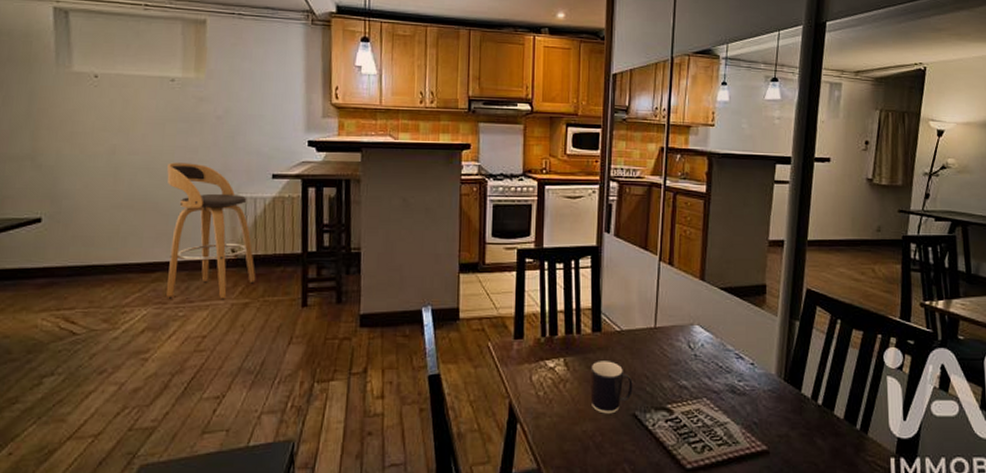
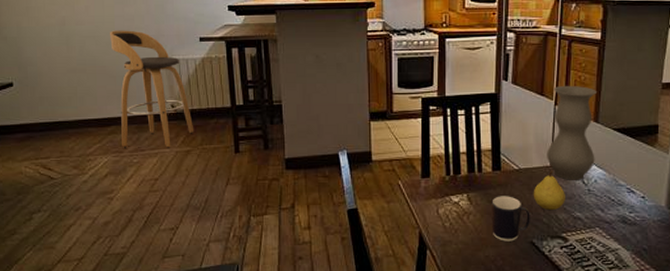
fruit: none [635,332,670,379] -> present [533,170,565,211]
vase: none [651,239,702,344] -> present [547,85,596,180]

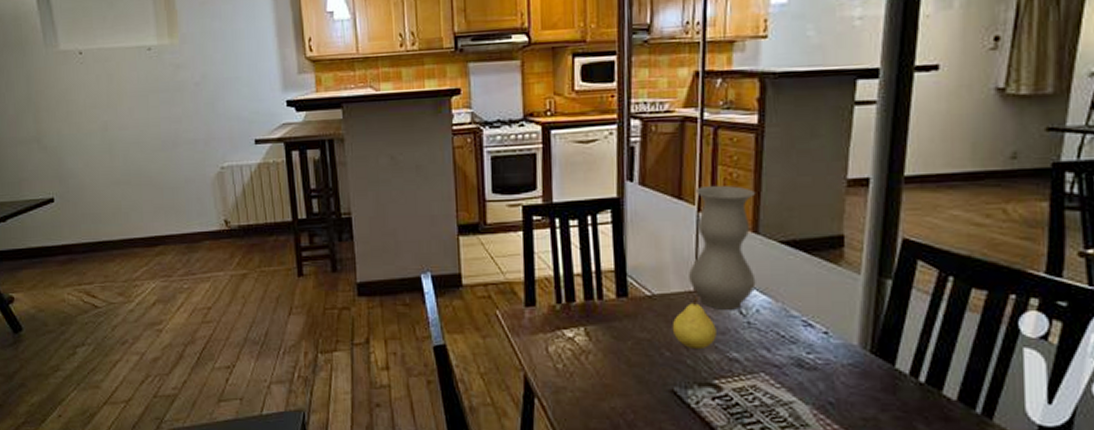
bar stool: present [110,30,194,149] -> none [156,134,251,272]
mug: present [491,196,530,241] -> none [617,330,670,389]

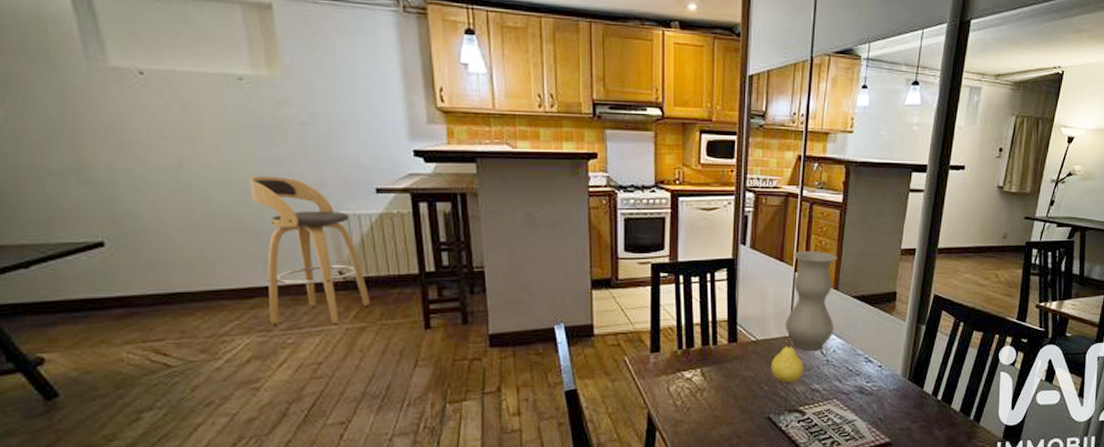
bar stool: none [156,134,251,272] -> present [250,176,371,326]

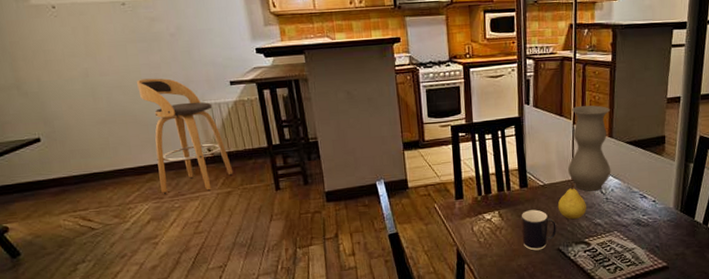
mug: none [727,369,767,418] -> present [521,209,556,251]

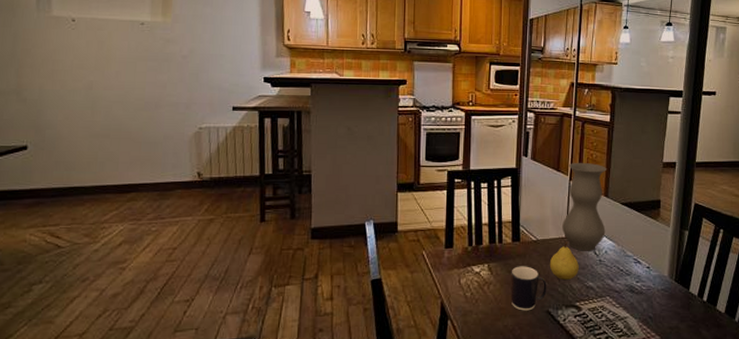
bar stool: present [137,78,234,194] -> none [139,96,220,217]

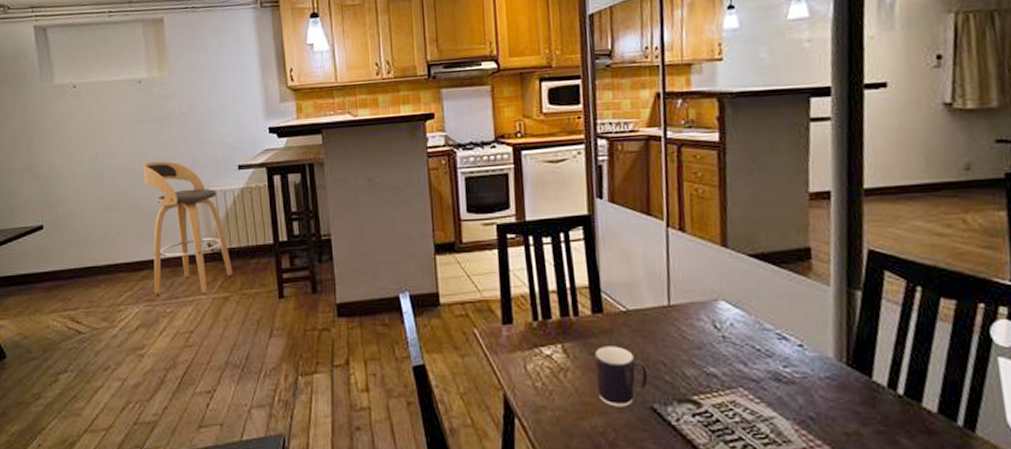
bar stool: none [139,96,220,217] -> present [143,161,233,296]
fruit: present [549,241,579,281] -> none [648,311,693,366]
vase: present [562,162,606,251] -> none [662,200,728,324]

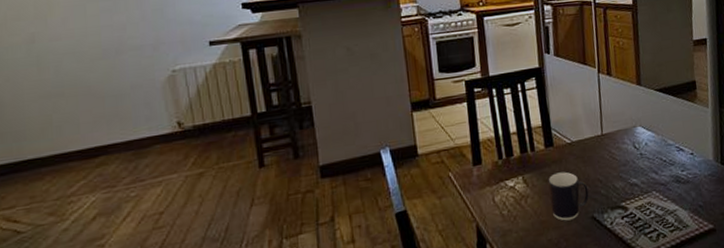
bar stool: present [143,161,233,296] -> none [95,41,208,181]

